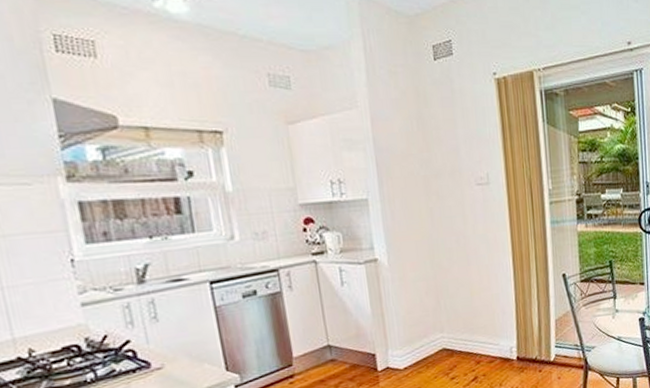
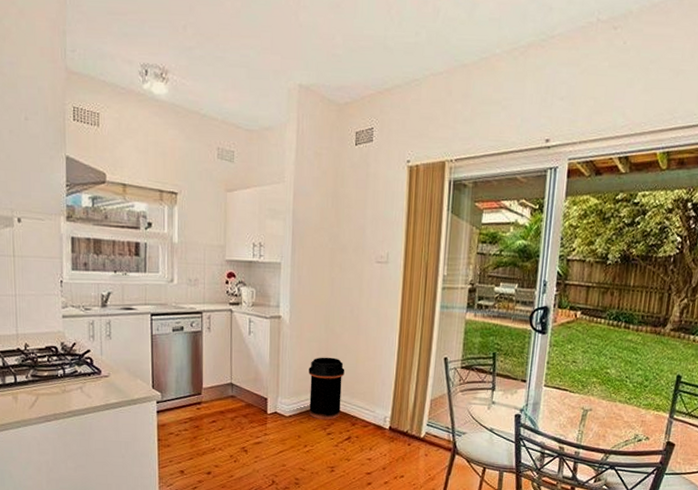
trash can: none [418,294,462,366] -> present [308,357,345,420]

